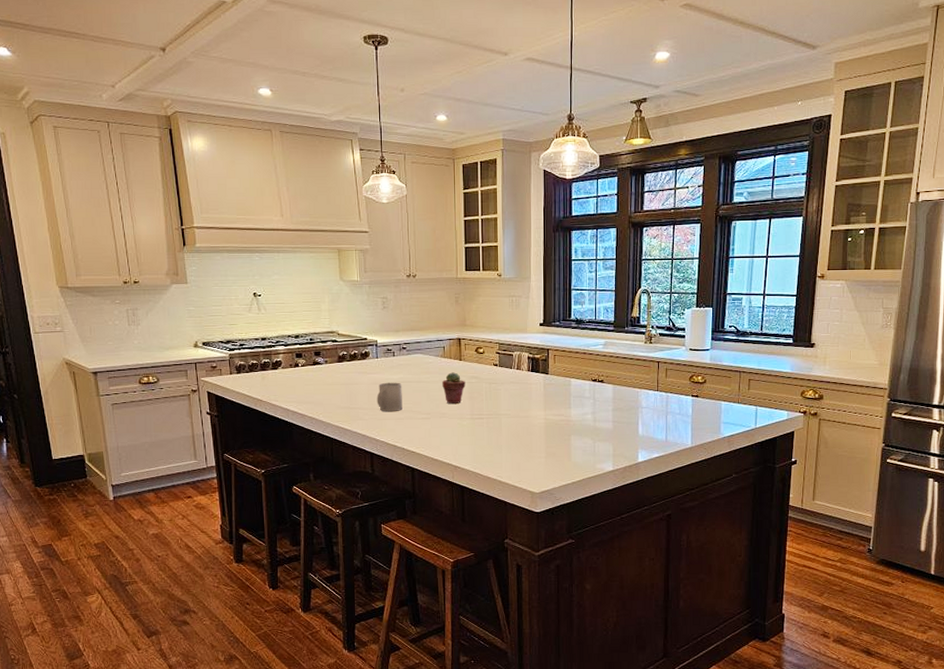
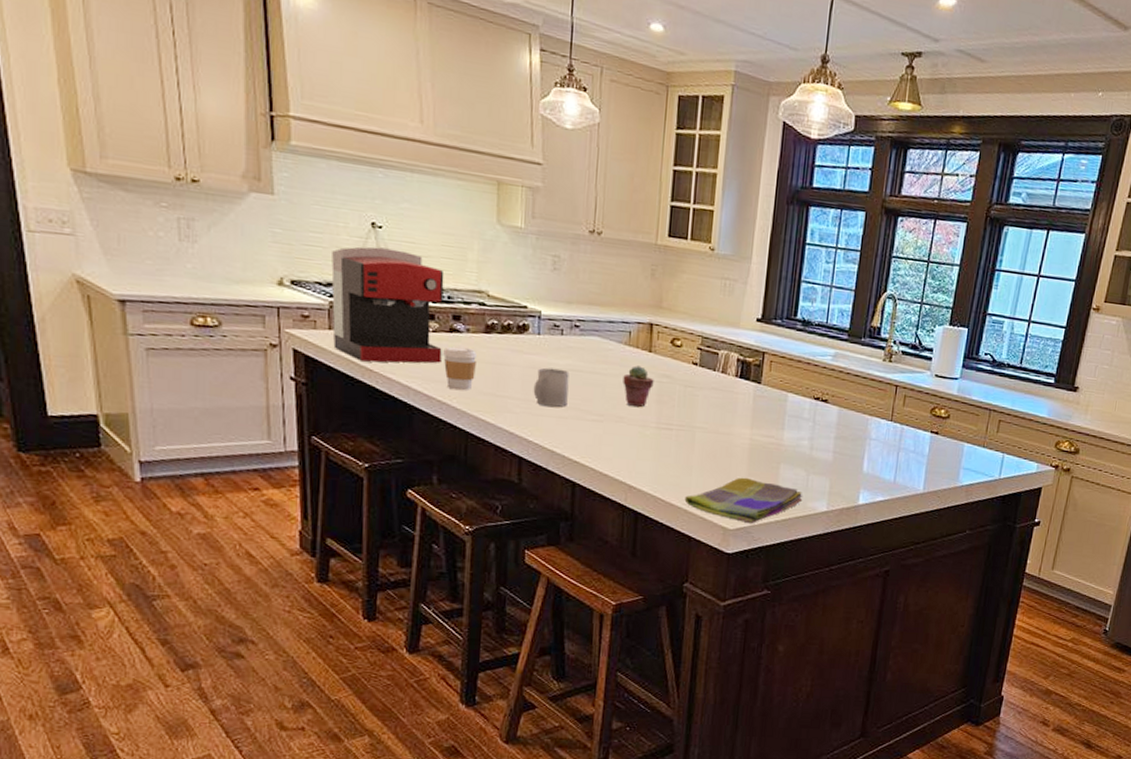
coffee maker: none [229,310,309,394] -> present [331,246,445,363]
coffee cup: none [310,375,334,408] -> present [443,346,477,391]
dish towel: none [498,450,592,487] -> present [684,477,803,524]

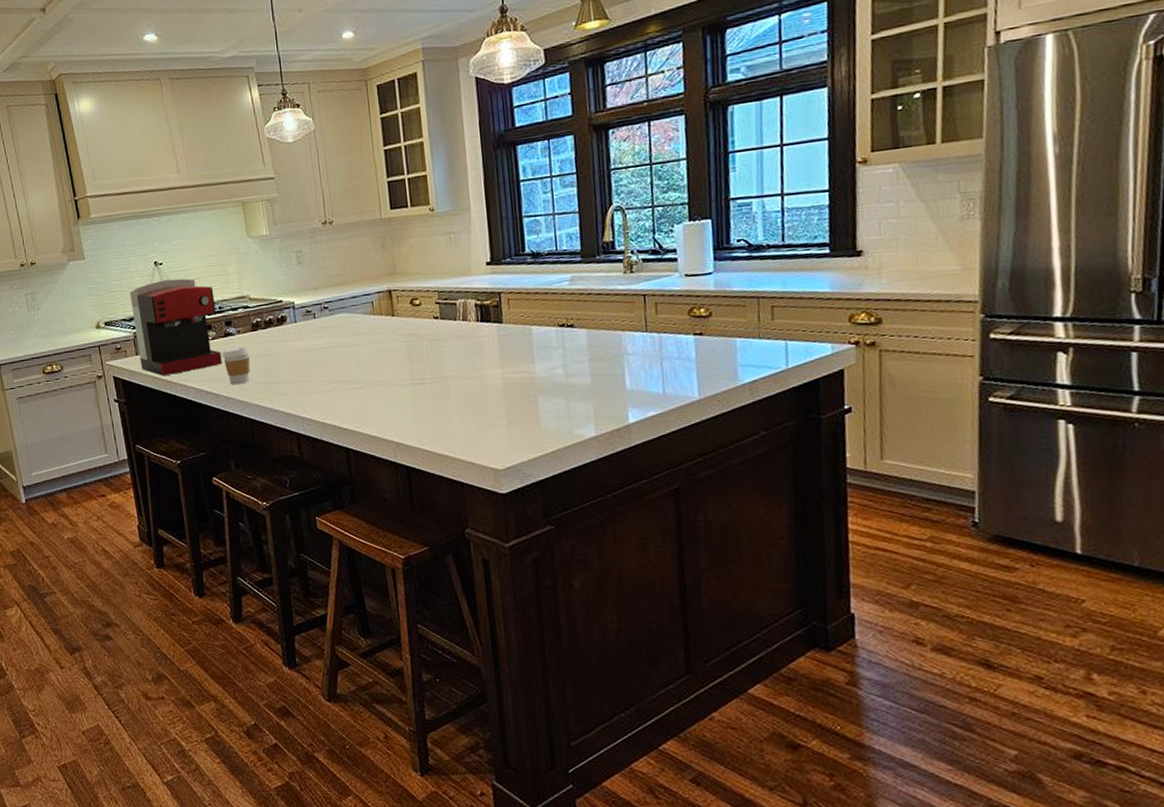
mug: present [533,367,569,408] -> none [298,348,330,384]
potted succulent: present [623,366,654,407] -> none [373,331,402,369]
dish towel: present [684,477,803,524] -> none [450,416,569,462]

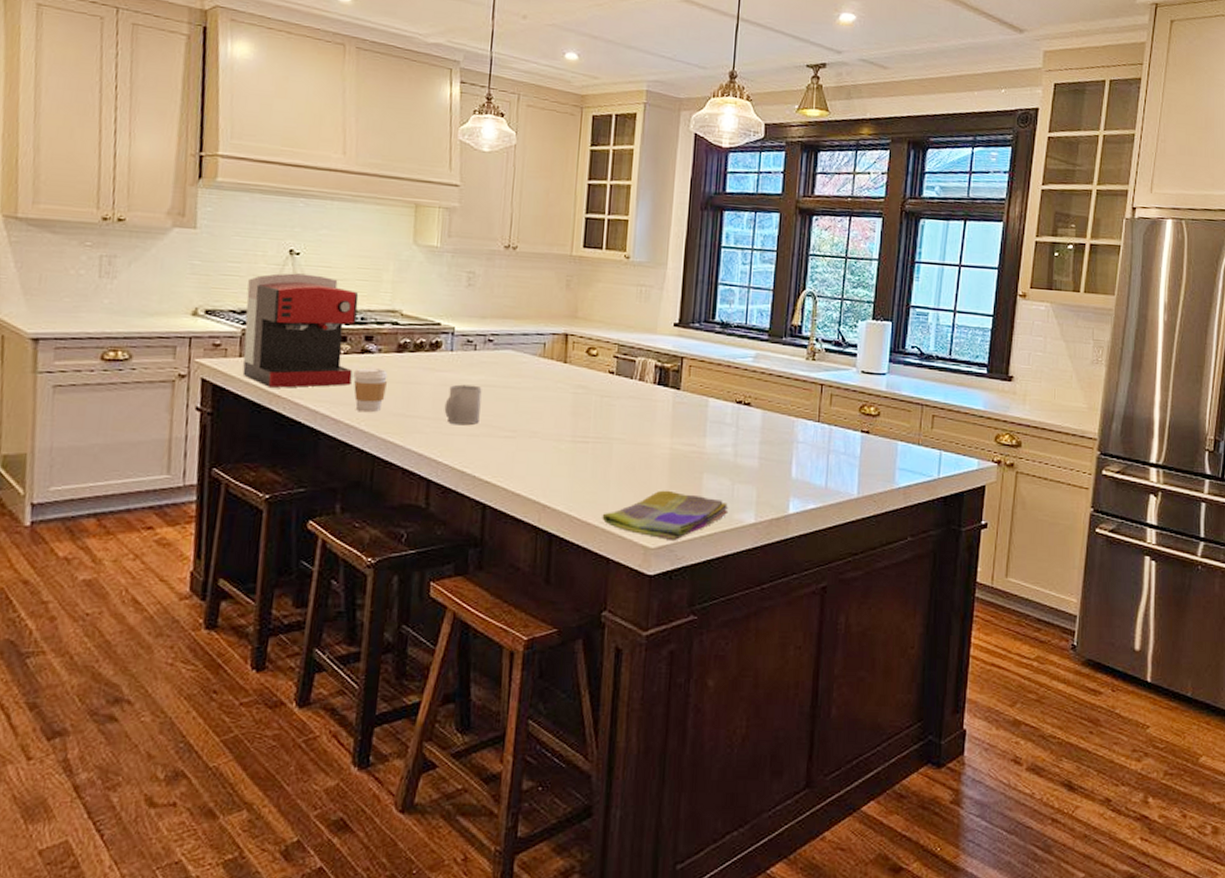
mug: none [298,348,330,384] -> present [444,384,482,425]
dish towel: none [450,416,569,462] -> present [602,490,729,542]

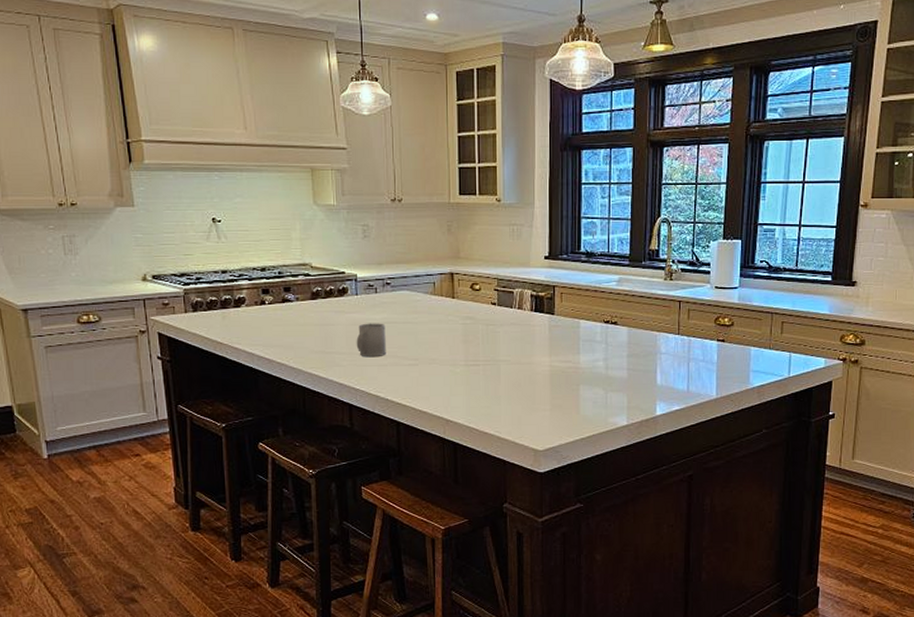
coffee maker: present [242,273,359,388] -> none [183,238,278,336]
coffee cup: present [353,368,388,413] -> none [279,314,307,352]
dish towel: present [602,490,729,542] -> none [496,401,604,444]

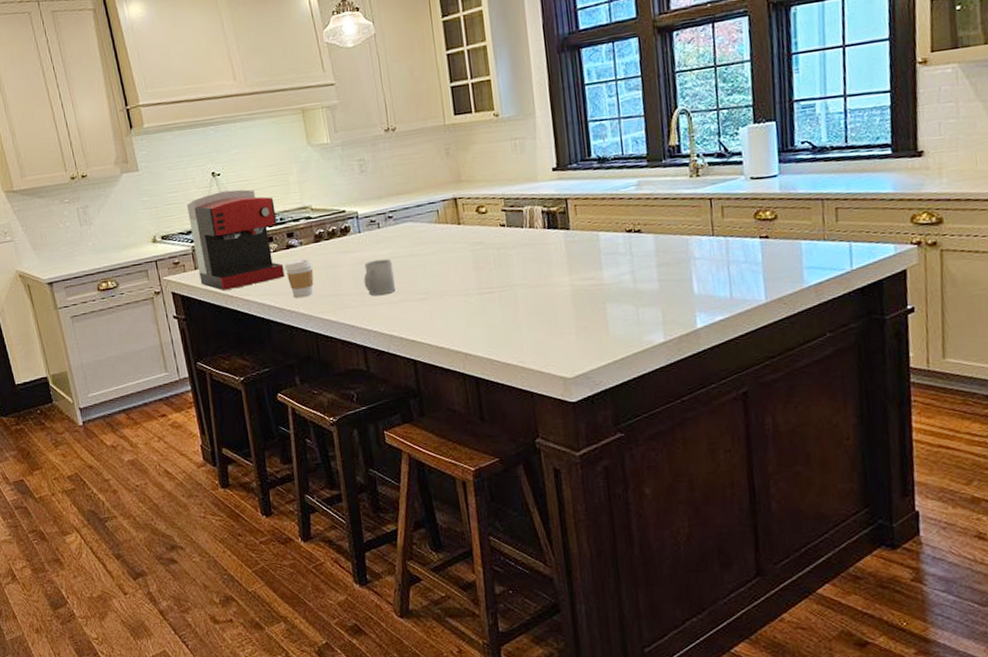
coffee maker: none [183,238,278,336] -> present [187,189,285,291]
coffee cup: none [279,314,307,352] -> present [285,259,314,299]

